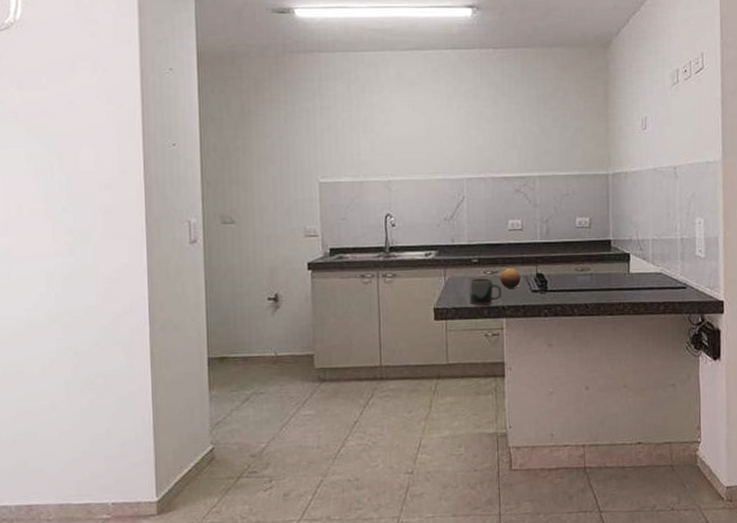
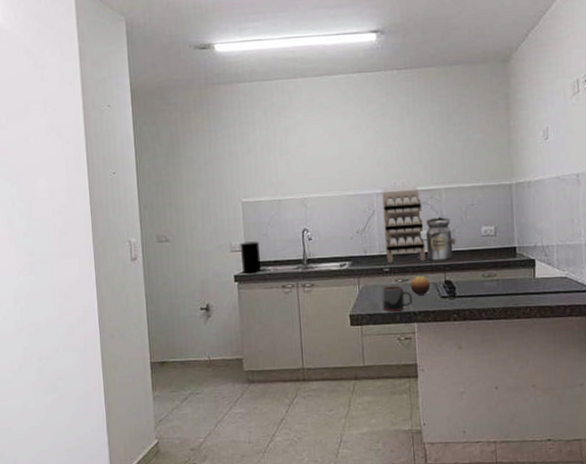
canister: none [315,226,339,262] -> present [240,241,262,274]
spice rack: none [470,166,548,254] -> present [379,180,455,264]

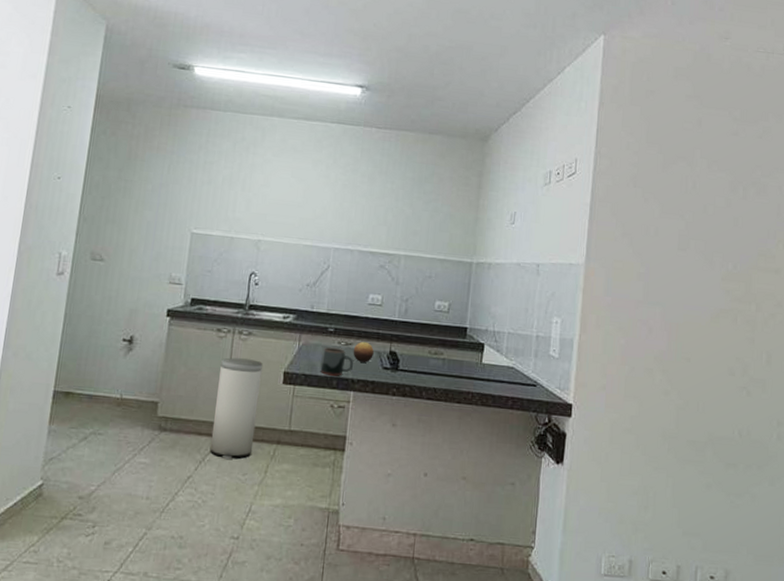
canister: present [240,241,262,274] -> none [177,275,201,311]
pedal bin: none [291,308,334,399] -> present [210,357,263,459]
spice rack: present [379,180,455,264] -> none [333,239,407,329]

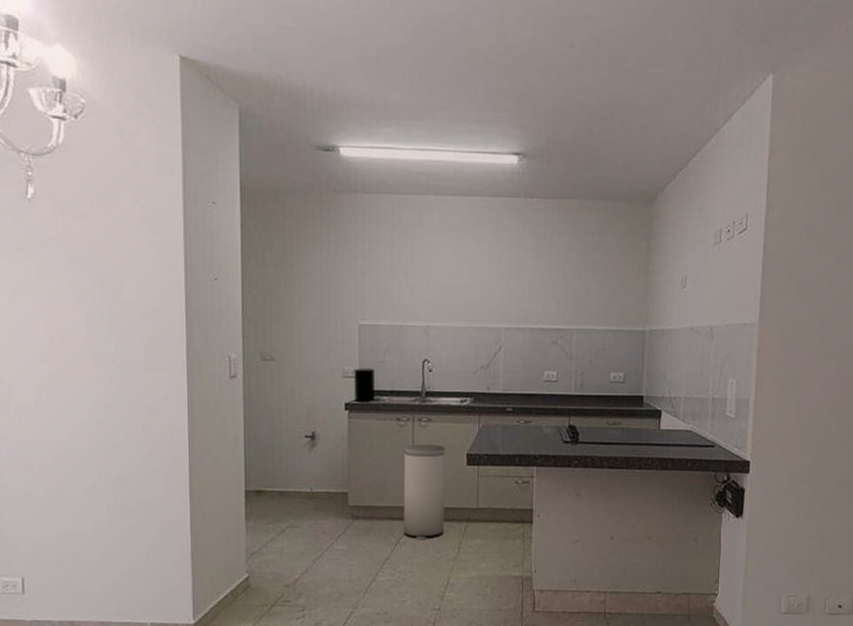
canister: none [177,275,201,311] -> present [353,368,376,403]
mug: present [320,347,353,376] -> none [502,427,534,453]
fruit: present [353,341,374,364] -> none [532,418,553,439]

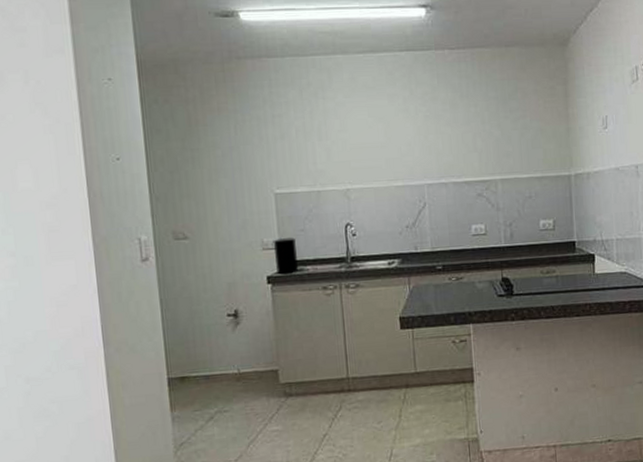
pedal bin: present [403,444,445,539] -> none [334,311,383,411]

